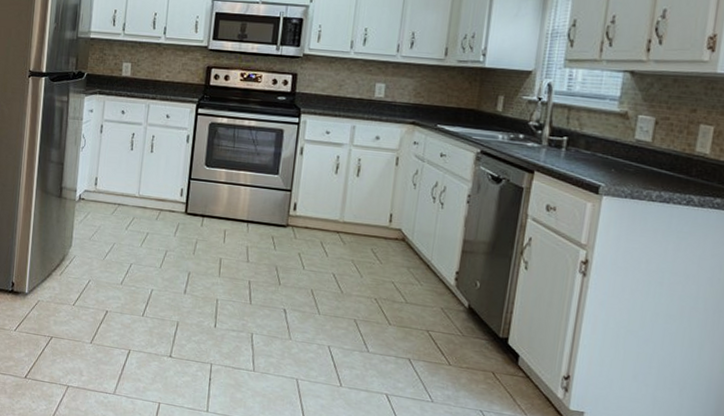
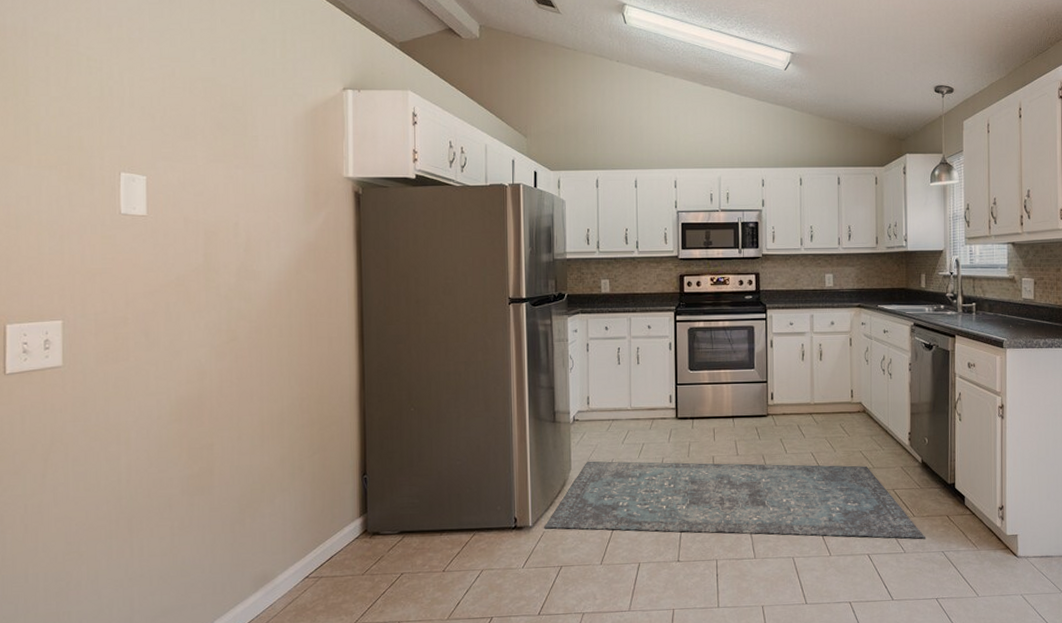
rug: none [39,240,461,392] -> present [544,461,925,539]

